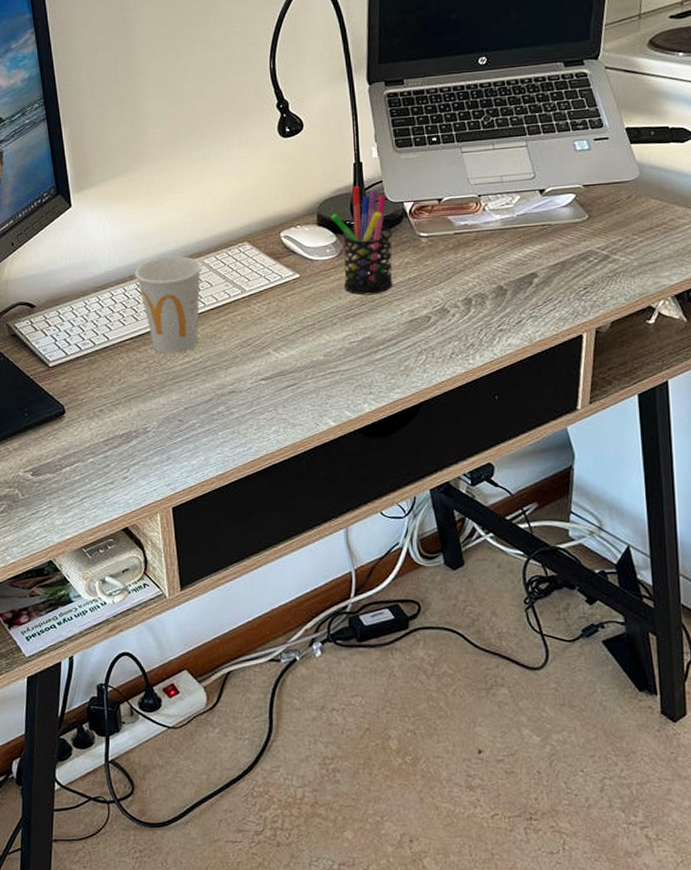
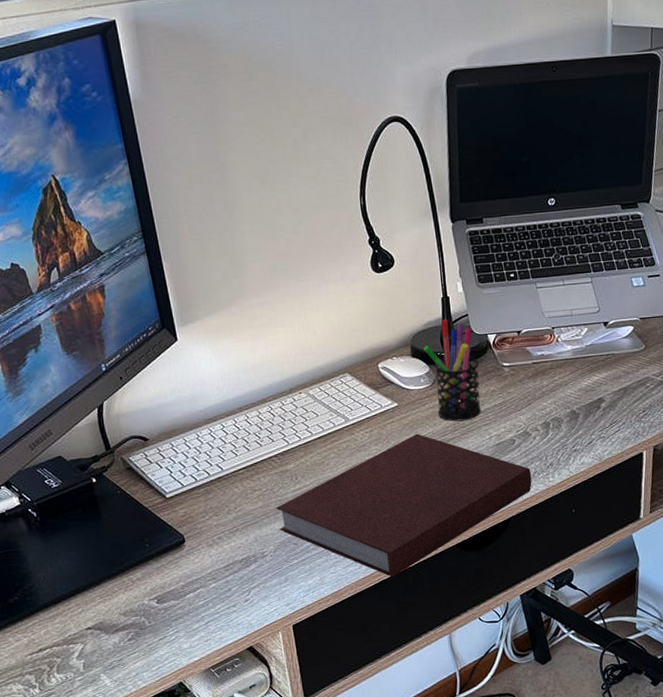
cup: present [135,256,201,354] -> none [244,387,308,482]
notebook: none [162,307,449,462] -> present [276,433,532,578]

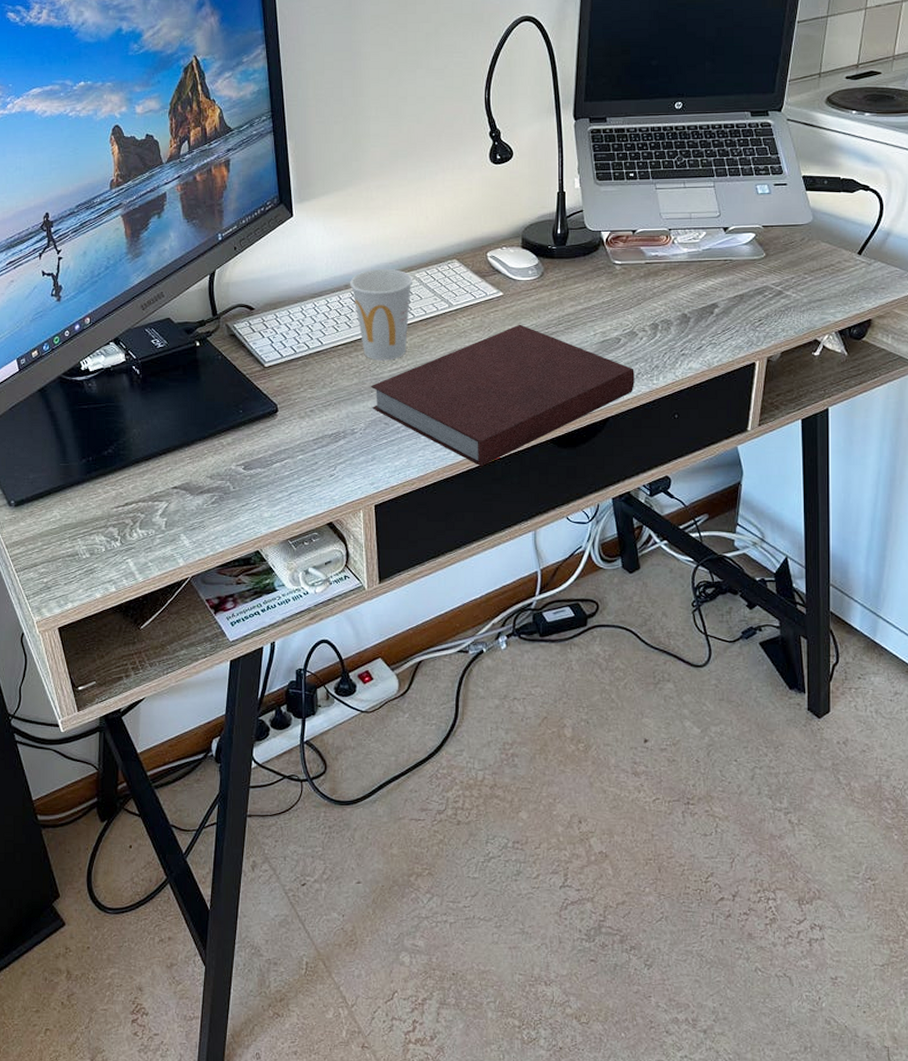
cup: none [244,387,308,482] -> present [350,268,412,361]
pen holder: present [423,319,482,422] -> none [534,214,590,316]

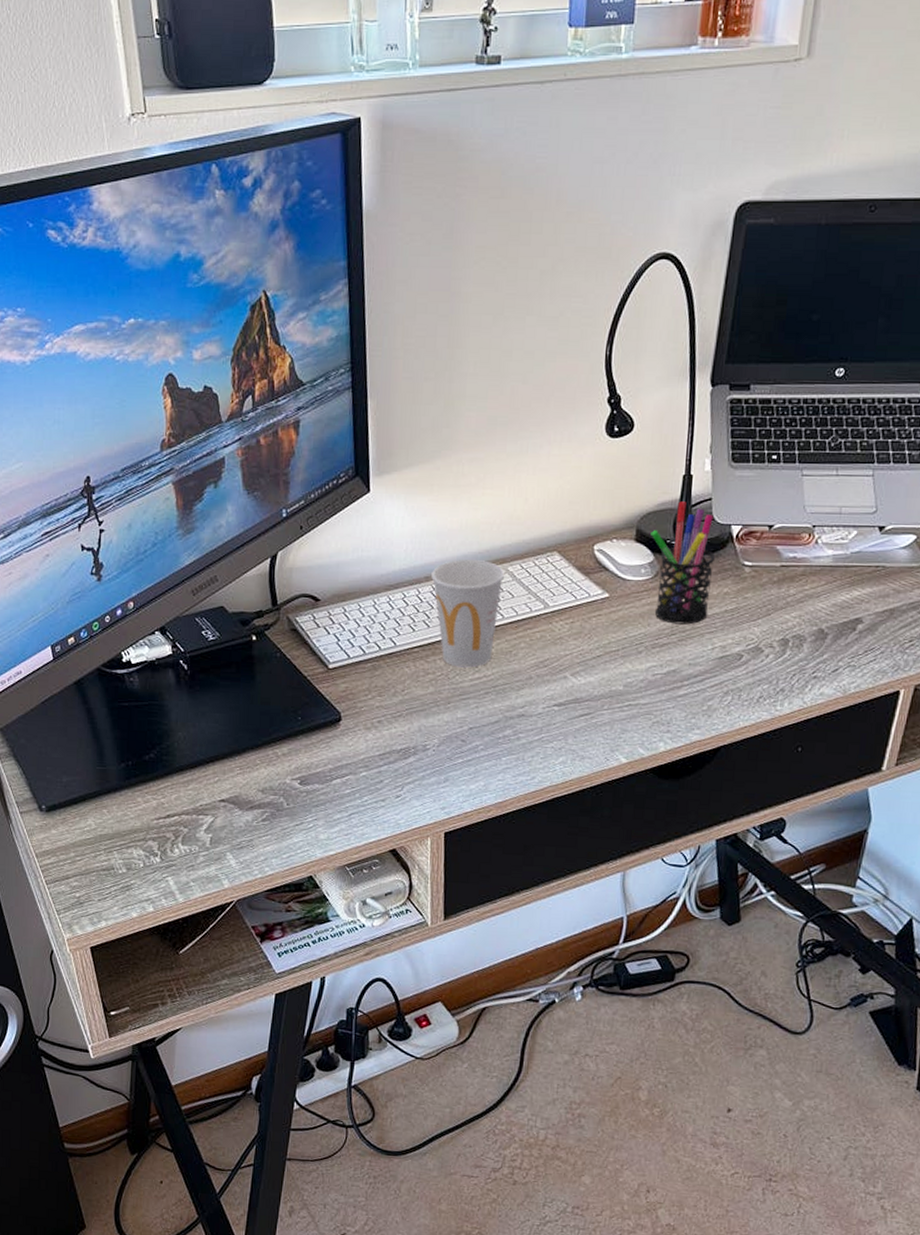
notebook: present [371,324,635,467] -> none [448,632,756,796]
pen holder: none [534,214,590,316] -> present [651,501,716,625]

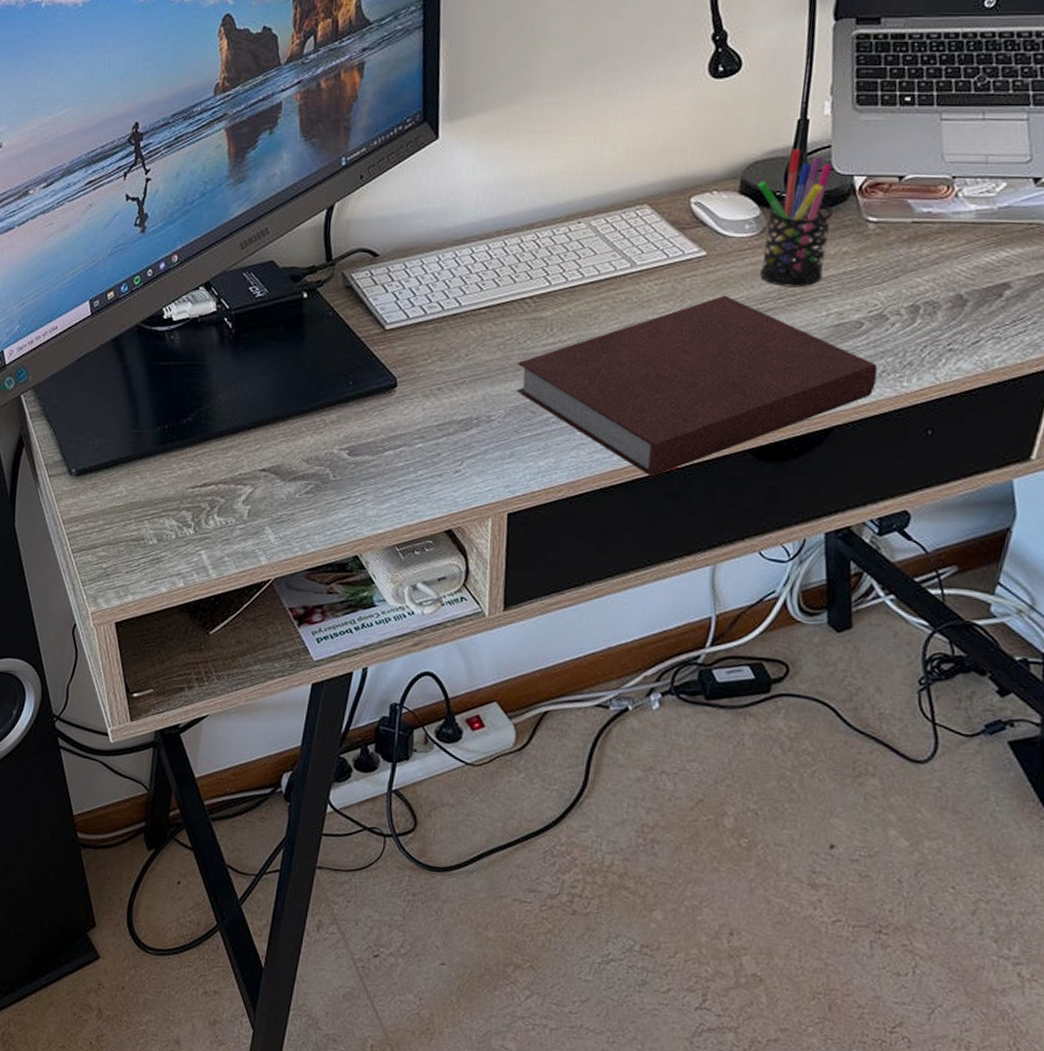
cup: present [431,559,504,668] -> none [503,212,586,332]
notebook: none [448,632,756,796] -> present [516,295,878,477]

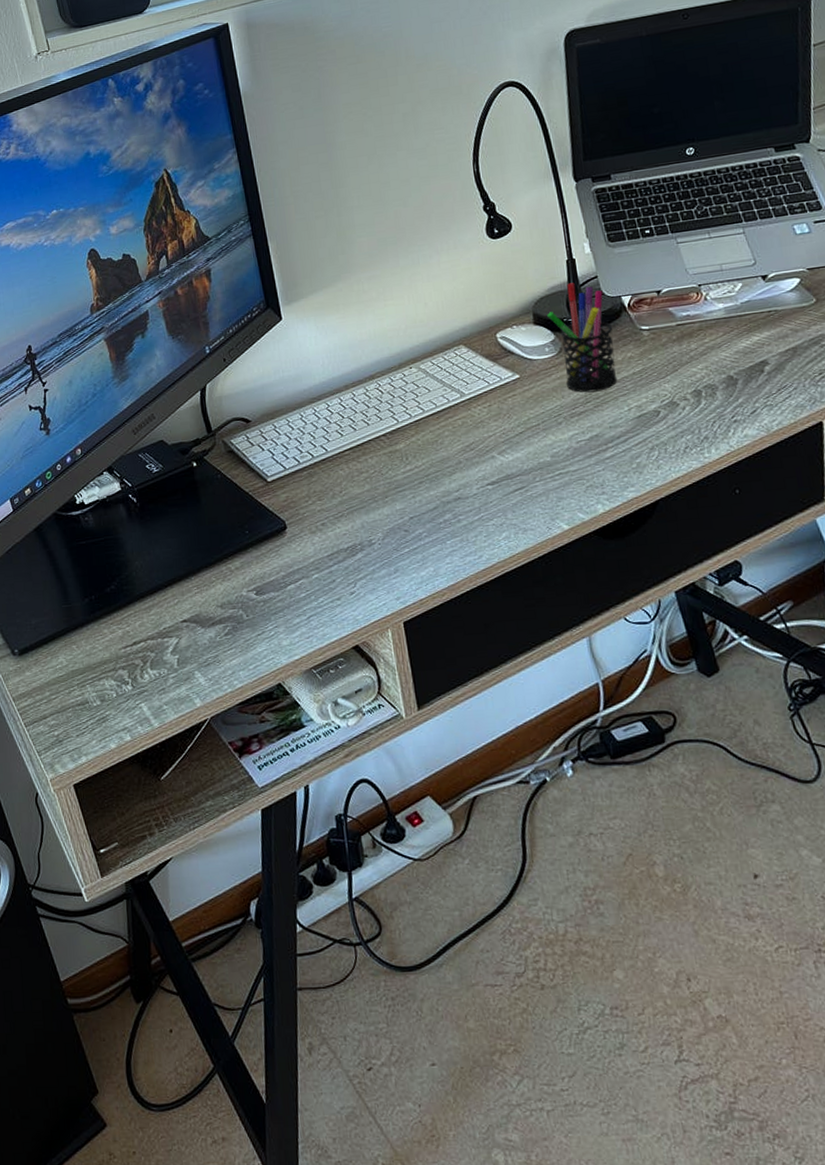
notebook: present [516,295,878,477] -> none [385,407,683,569]

